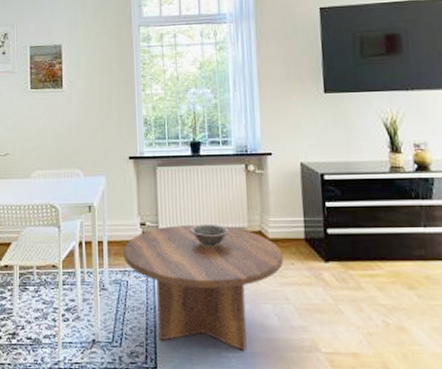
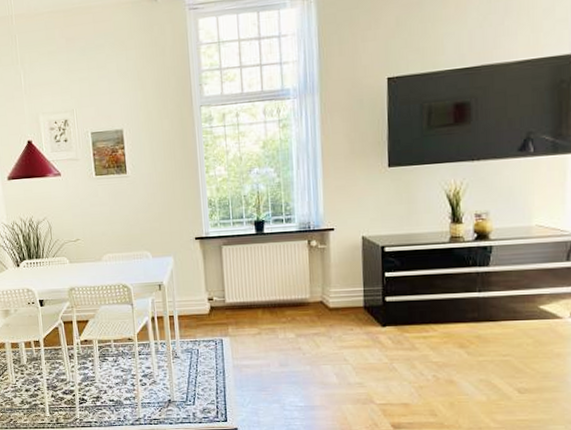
coffee table: present [123,225,284,352] -> none [193,298,344,406]
decorative bowl: present [191,223,230,248] -> none [256,296,292,318]

